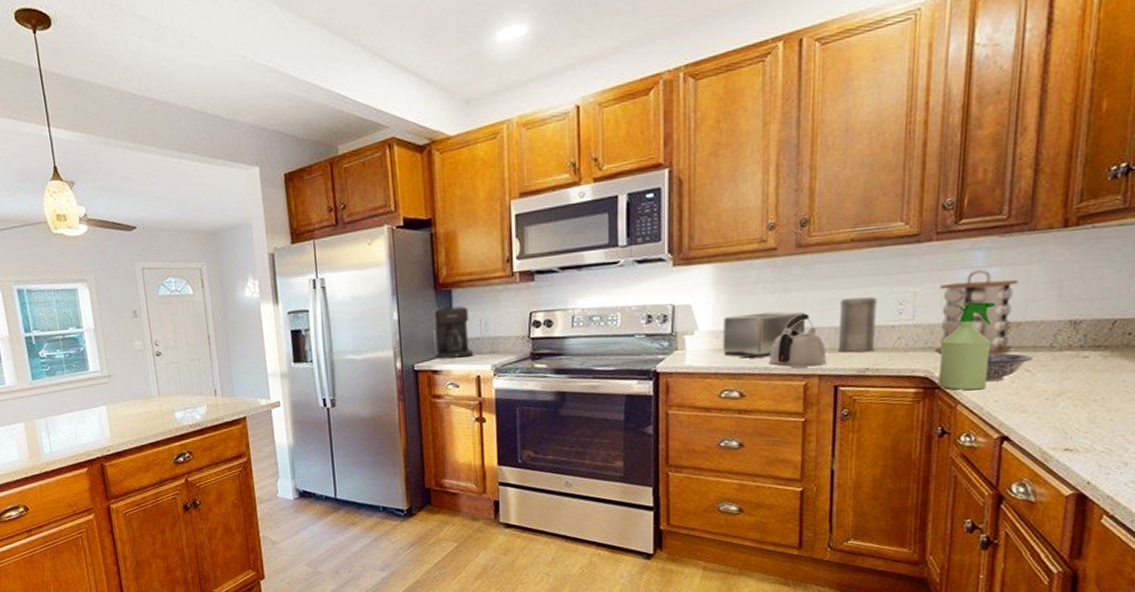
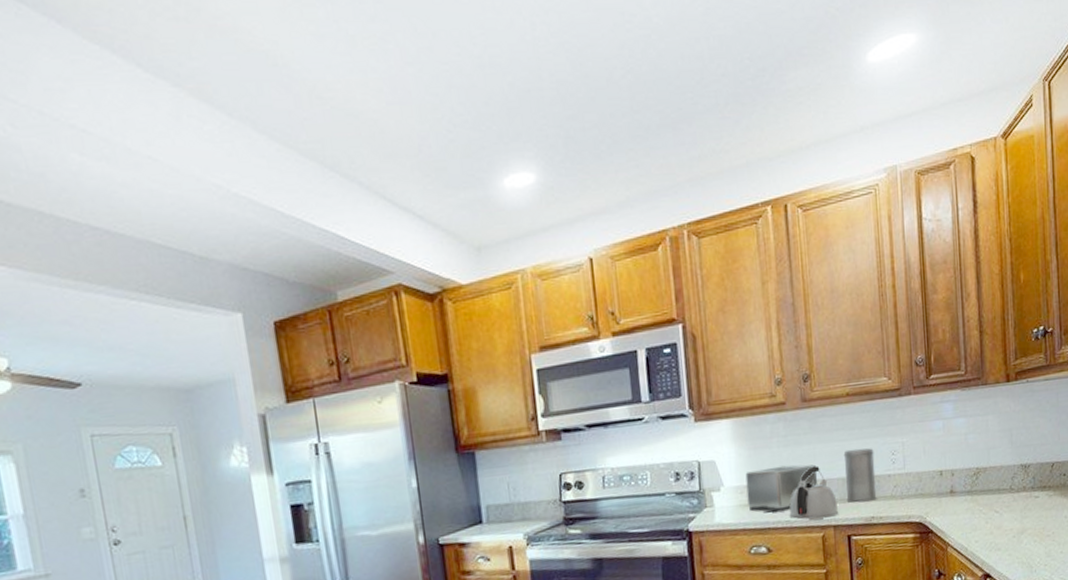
coffee maker: present [432,306,474,359] -> none [455,469,504,530]
spice rack: present [934,269,1019,355] -> none [922,420,982,499]
spray bottle: present [938,301,997,391] -> none [928,449,968,533]
bowl: present [985,352,1033,382] -> none [965,496,999,524]

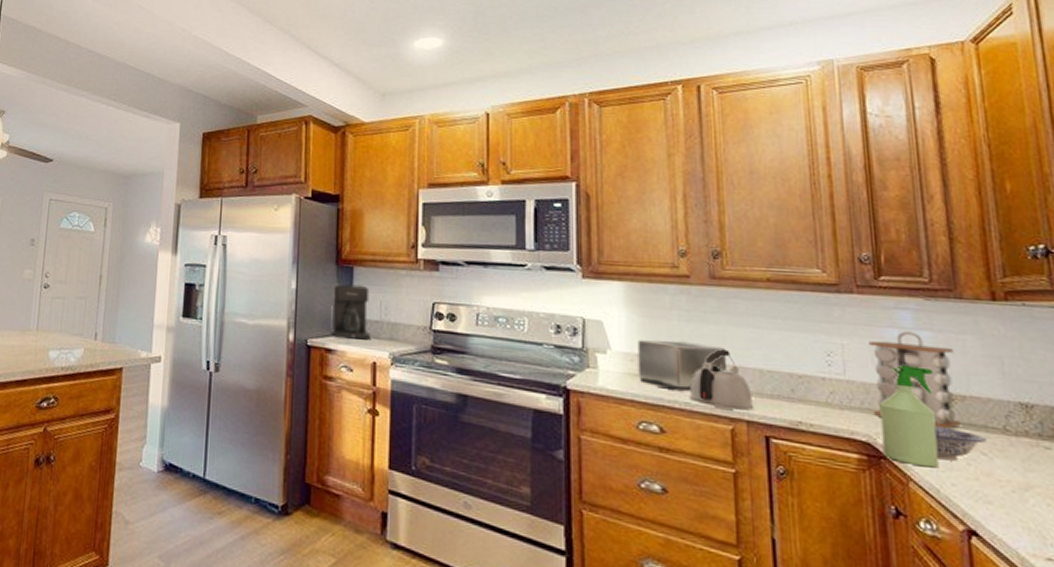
coffee maker: none [455,469,504,530] -> present [330,283,372,340]
canister: present [843,448,877,503] -> none [761,339,806,404]
spice rack: none [922,420,982,499] -> present [869,331,960,429]
spray bottle: none [928,449,968,533] -> present [879,365,939,468]
bowl: none [965,496,999,524] -> present [934,426,987,461]

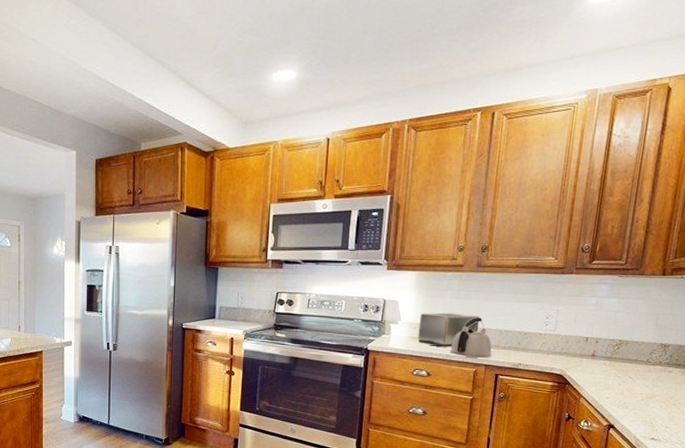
coffee maker: present [330,283,372,340] -> none [200,281,231,322]
spice rack: present [869,331,960,429] -> none [568,299,630,363]
spray bottle: present [879,365,939,468] -> none [568,323,613,388]
bowl: present [934,426,987,461] -> none [601,362,635,383]

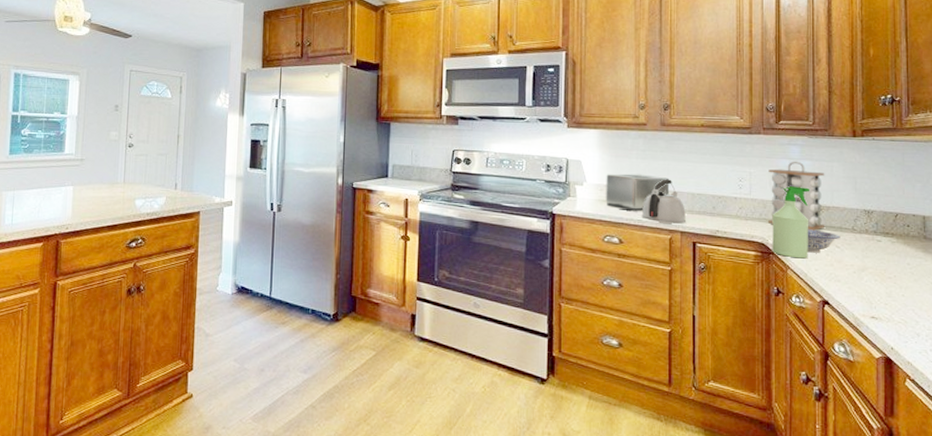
spice rack: none [568,299,630,363] -> present [767,161,825,231]
spray bottle: none [568,323,613,388] -> present [772,186,810,259]
bowl: none [601,362,635,383] -> present [807,229,840,253]

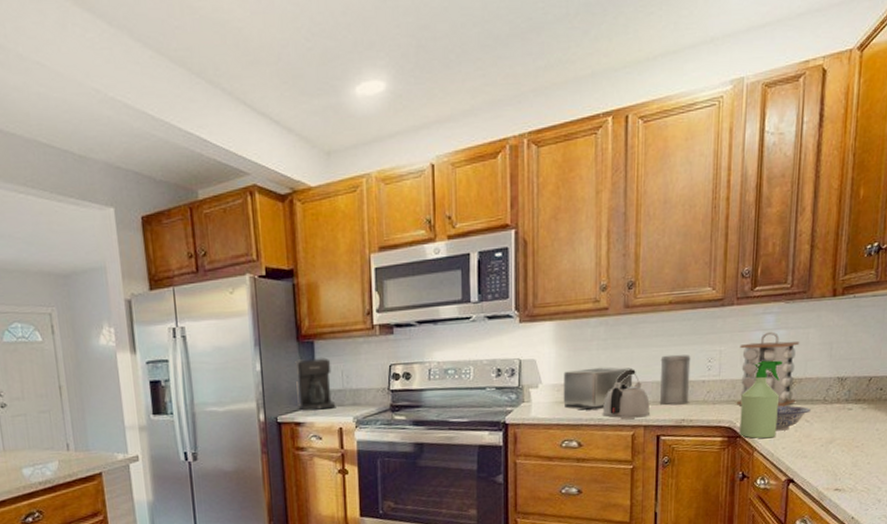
coffee maker: none [372,137,404,181] -> present [295,357,336,411]
canister: none [694,170,723,217] -> present [659,354,691,405]

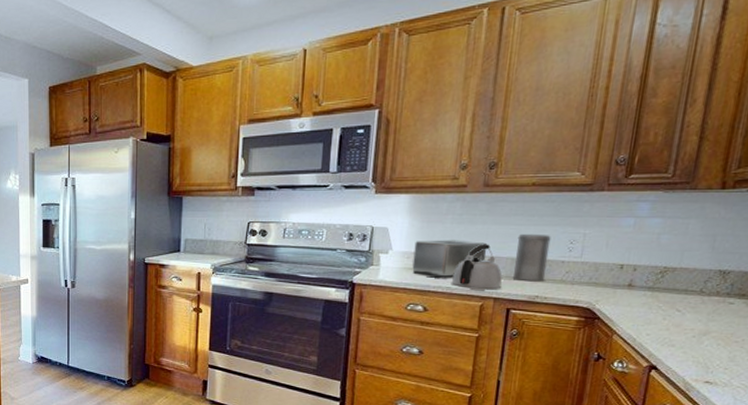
coffee maker: present [295,357,336,411] -> none [164,211,197,255]
spice rack: present [736,331,800,407] -> none [597,219,678,294]
spray bottle: present [739,360,783,439] -> none [598,247,656,323]
bowl: present [775,405,811,431] -> none [640,292,684,317]

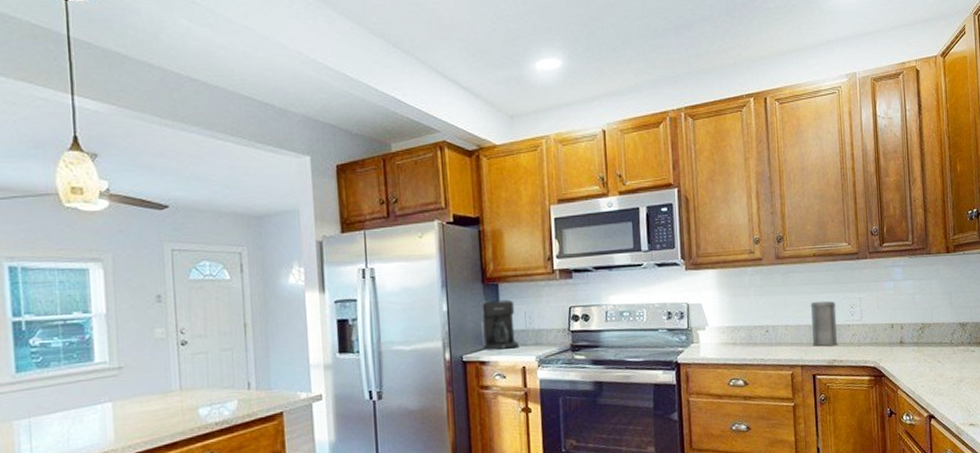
coffee maker: none [164,211,197,255] -> present [480,299,520,350]
toaster: present [412,240,487,279] -> none [727,311,788,352]
kettle: present [451,244,502,291] -> none [763,313,806,361]

